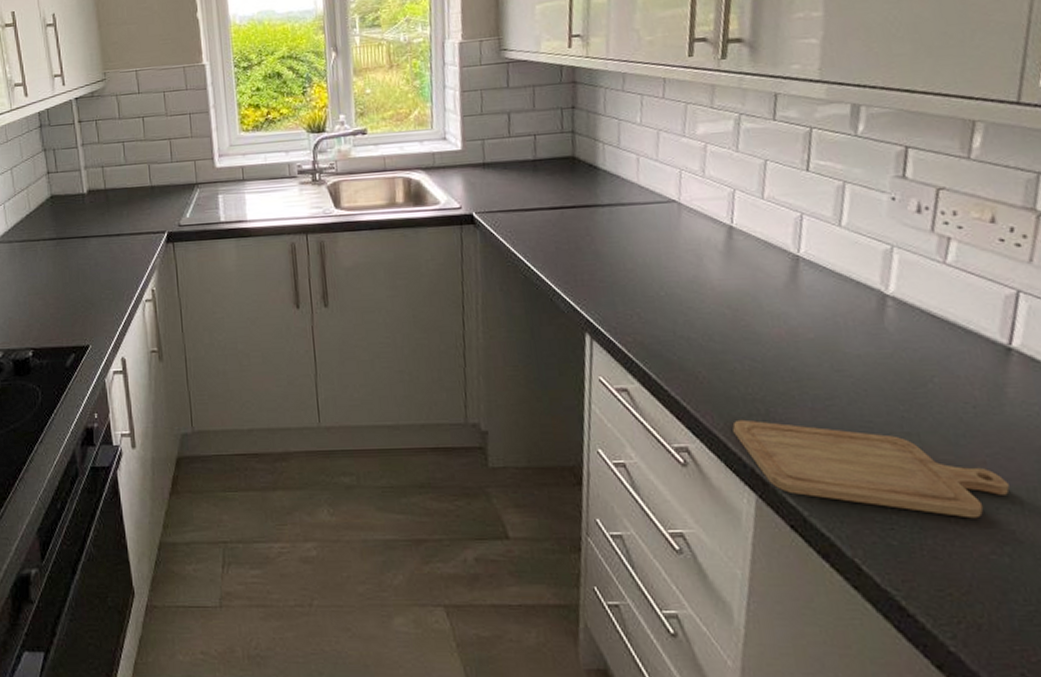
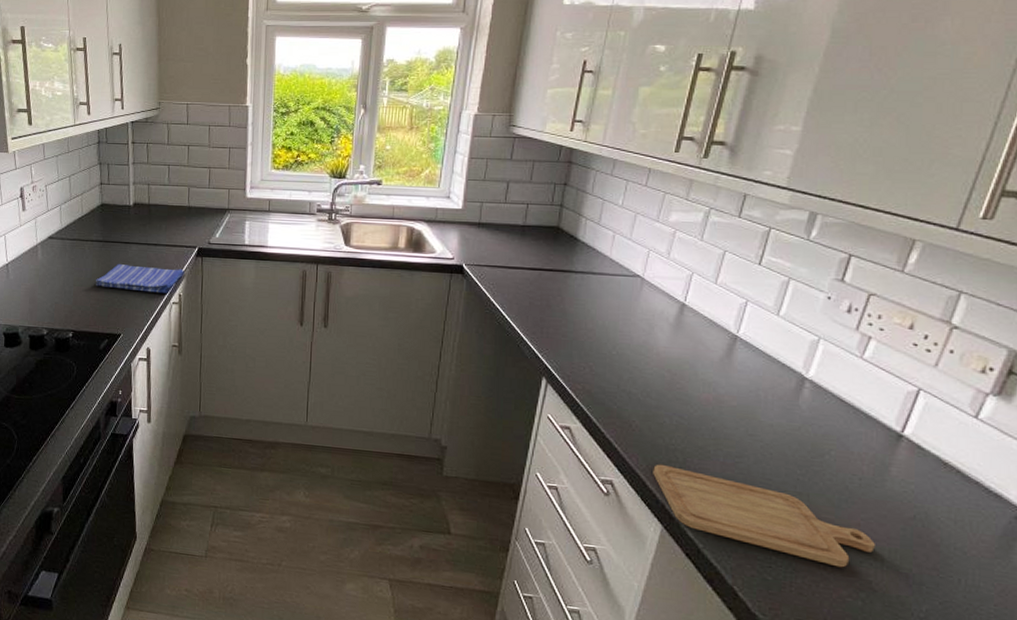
dish towel: none [53,260,155,293] -> present [96,263,184,294]

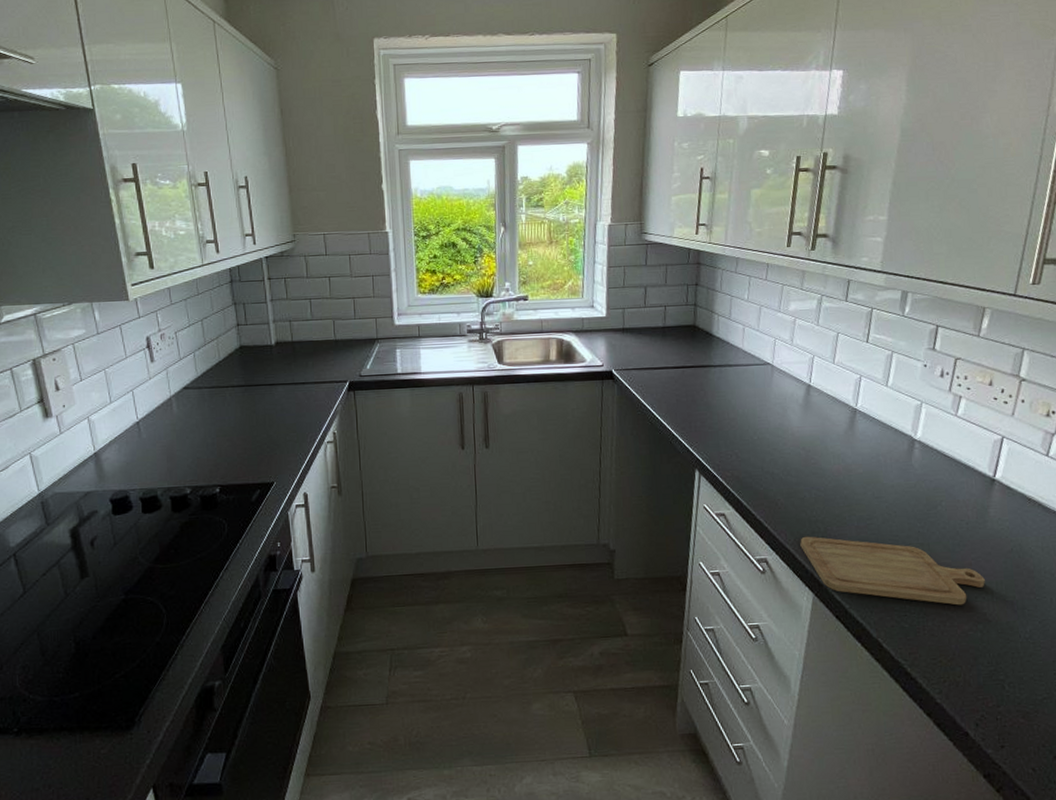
dish towel: present [96,263,184,294] -> none [241,406,337,435]

